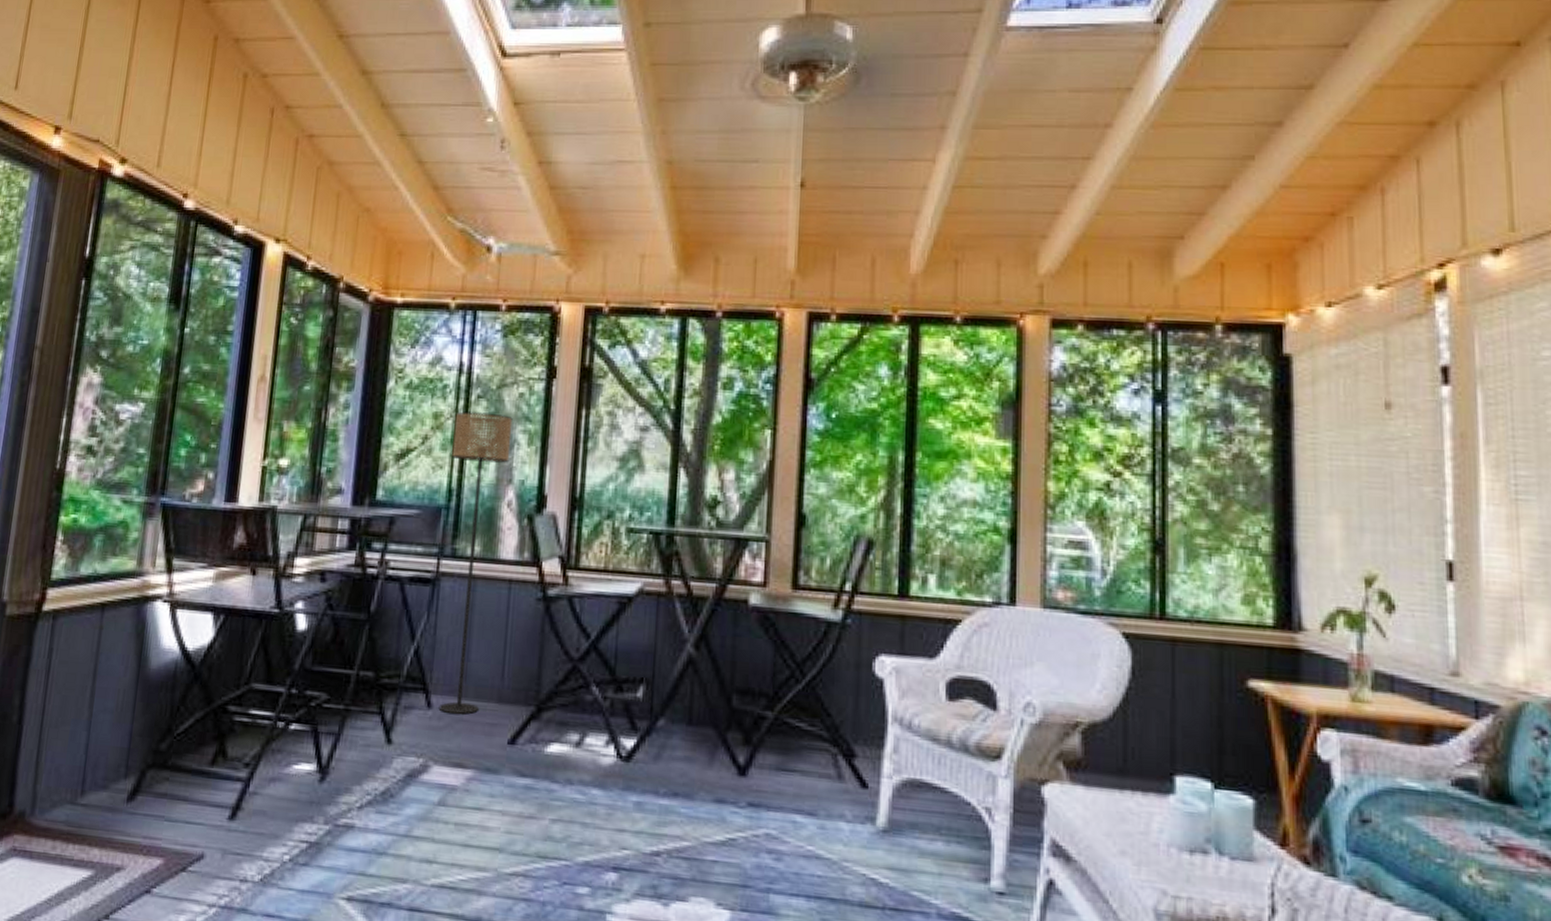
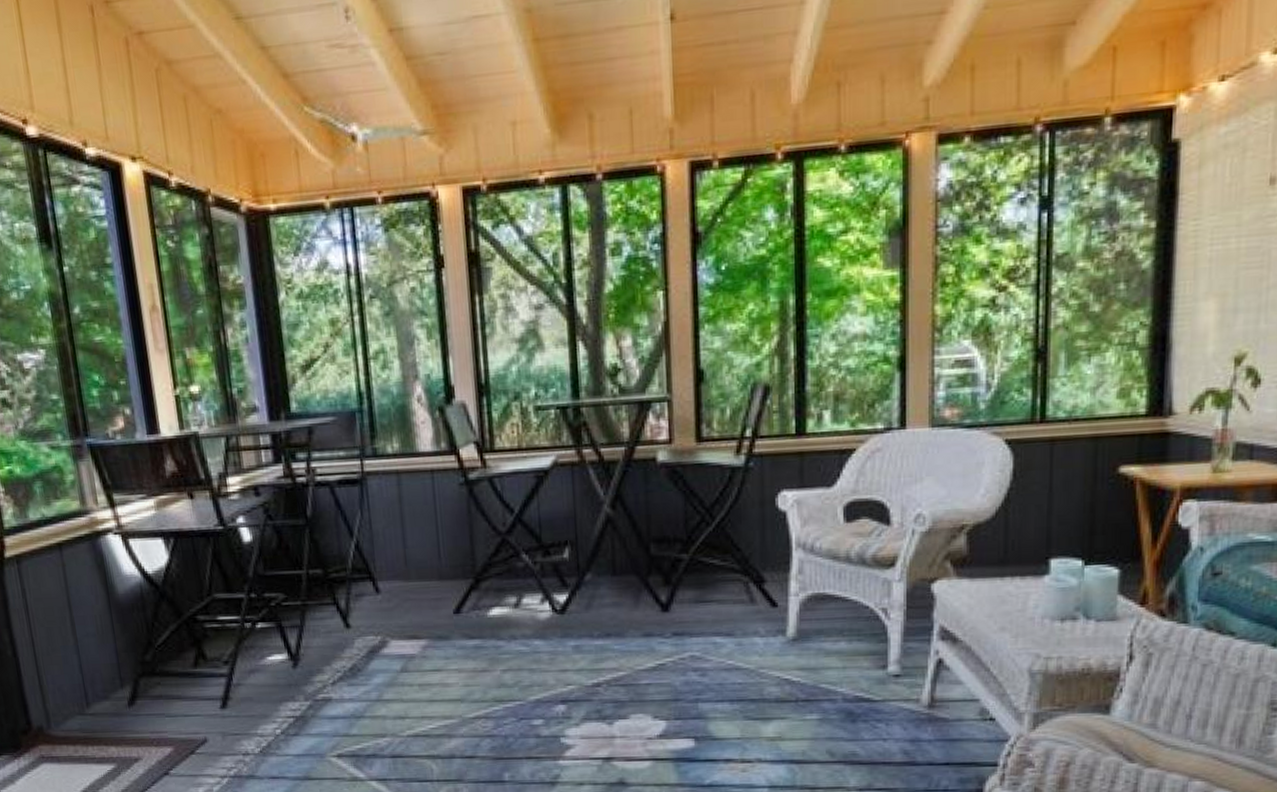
floor lamp: present [438,411,513,715] -> none [351,312,422,595]

